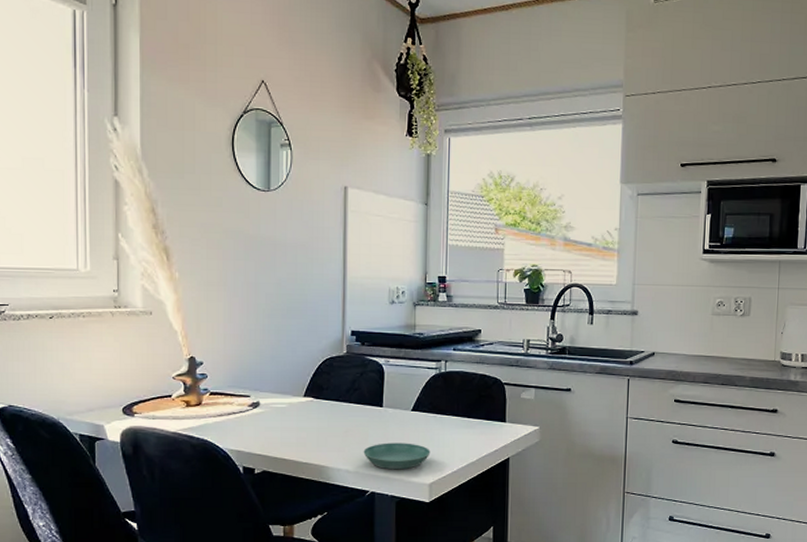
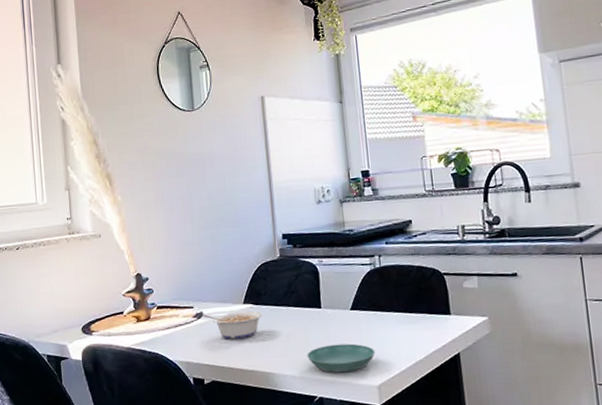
legume: none [259,404,322,431] -> present [203,311,263,339]

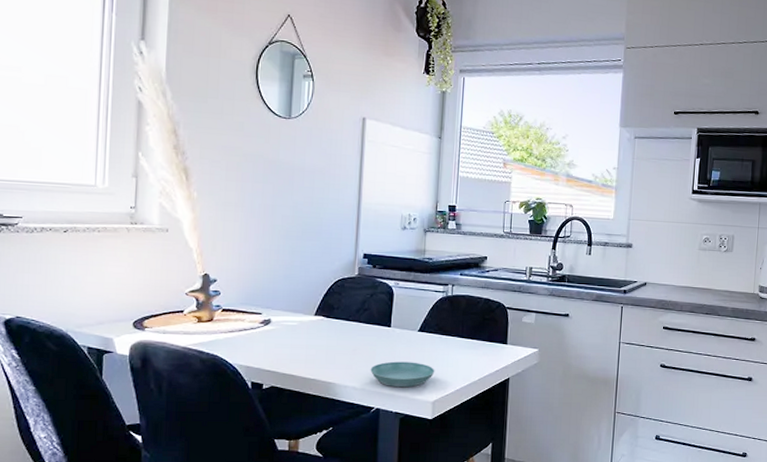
legume: present [203,311,263,339] -> none [271,321,332,348]

